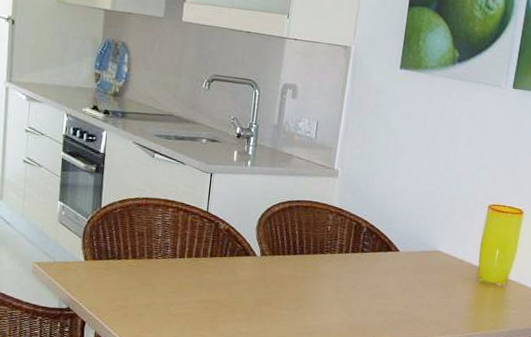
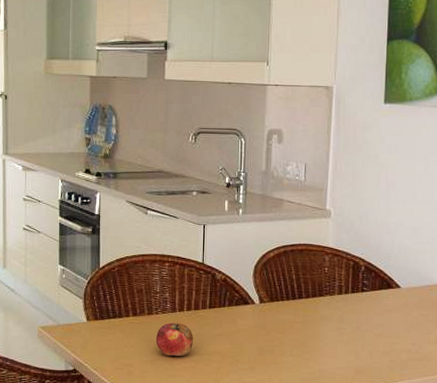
fruit: none [153,268,192,302] -> present [155,323,193,357]

